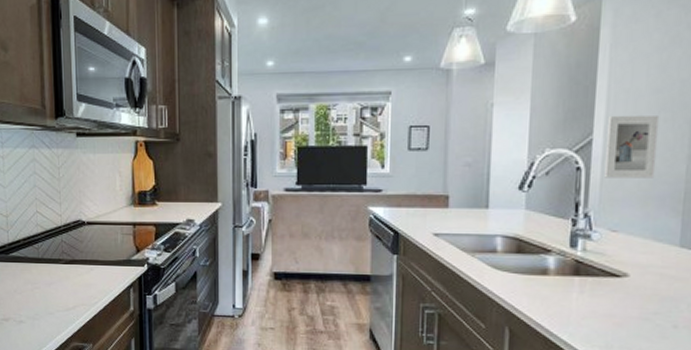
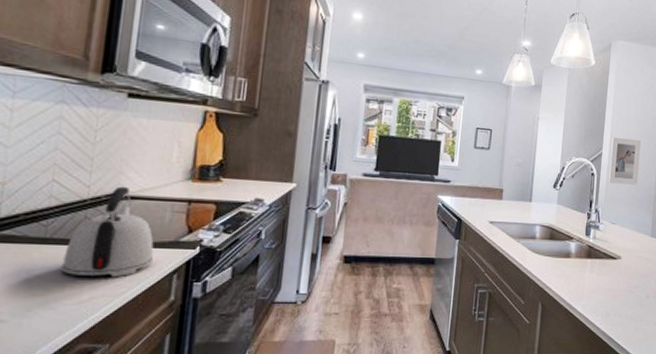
kettle: none [52,214,114,290] -> present [60,186,154,278]

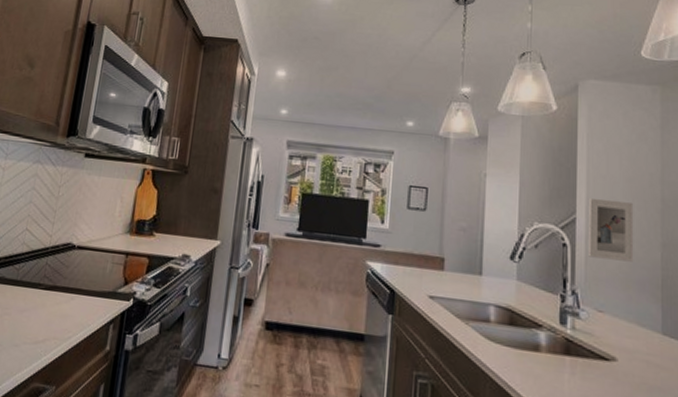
kettle: present [60,186,154,278] -> none [25,236,97,323]

